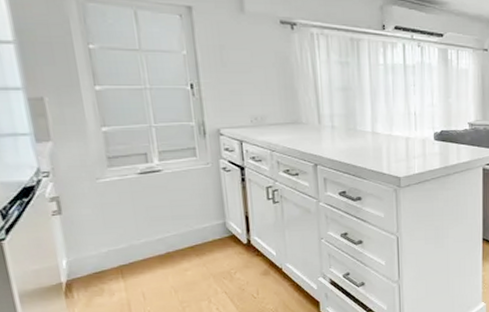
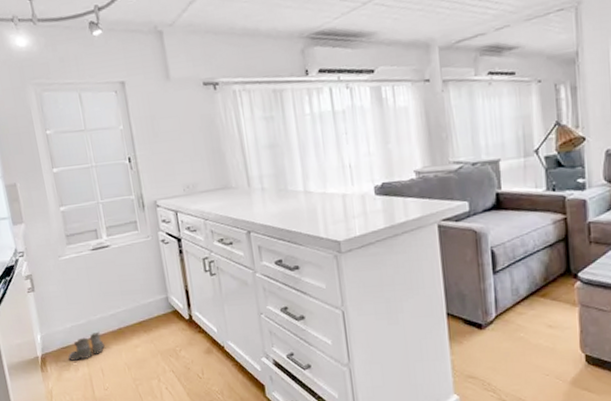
boots: none [102,256,148,287] -> present [68,331,105,362]

